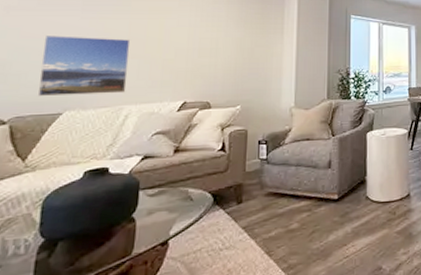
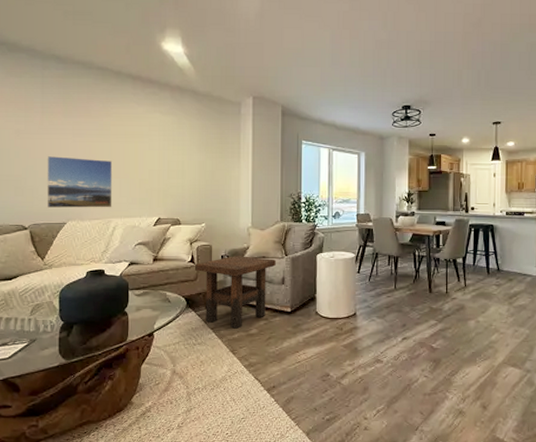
side table: none [226,139,322,226] -> present [195,256,276,329]

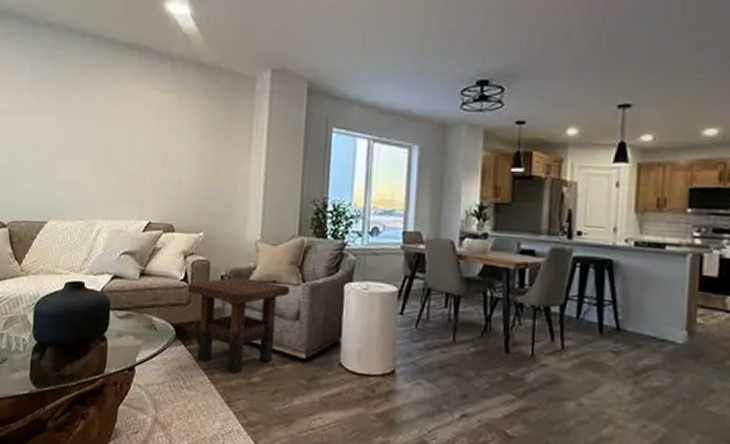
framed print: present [47,156,113,209] -> none [28,141,101,207]

